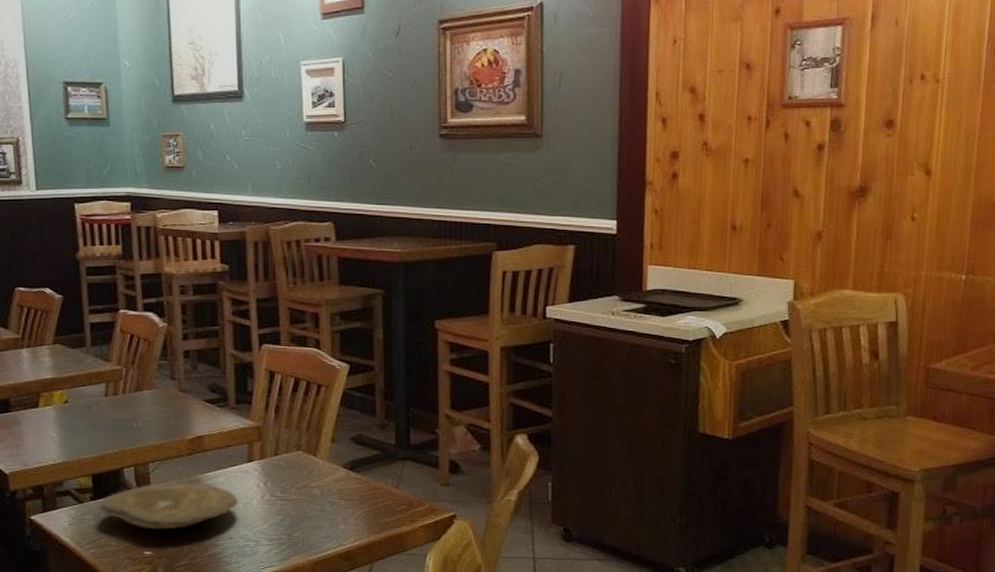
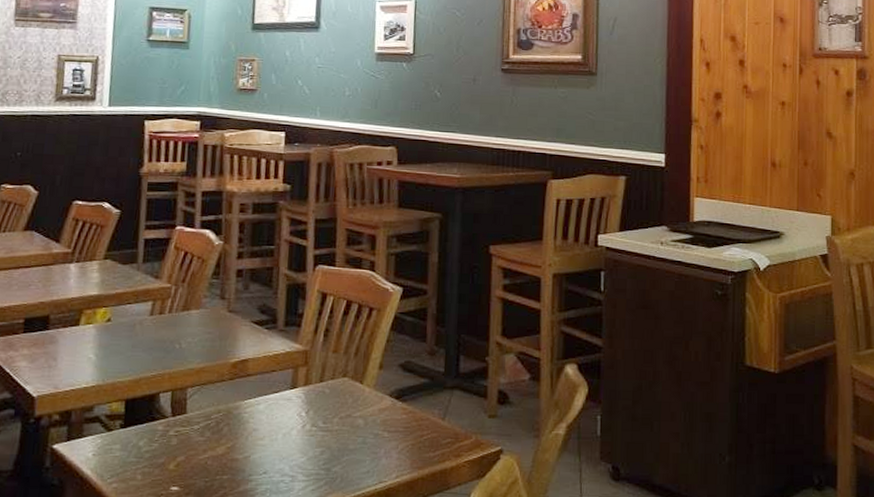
plate: present [99,482,238,530] -> none [128,409,277,462]

